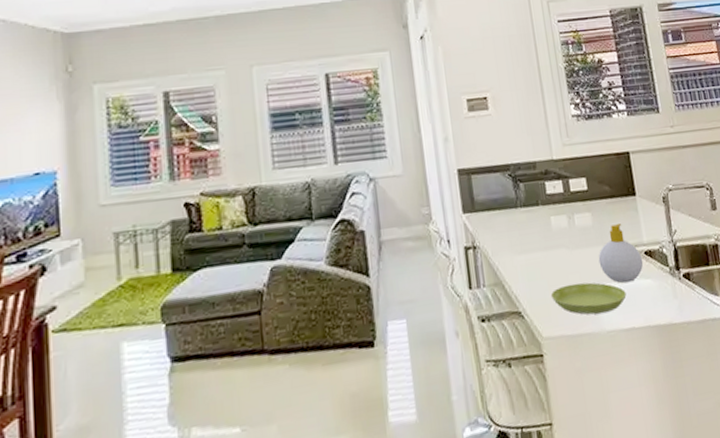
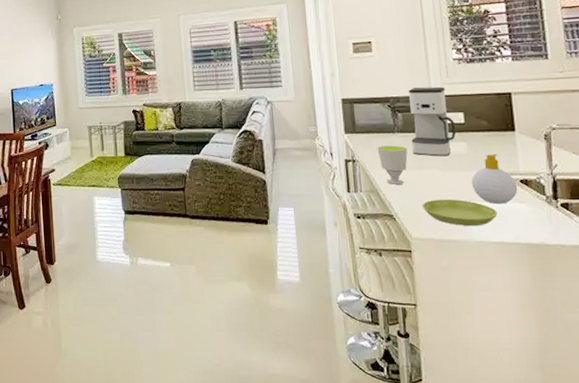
cup: none [499,223,533,273] -> present [377,145,408,185]
coffee maker: none [528,148,581,233] -> present [408,86,457,157]

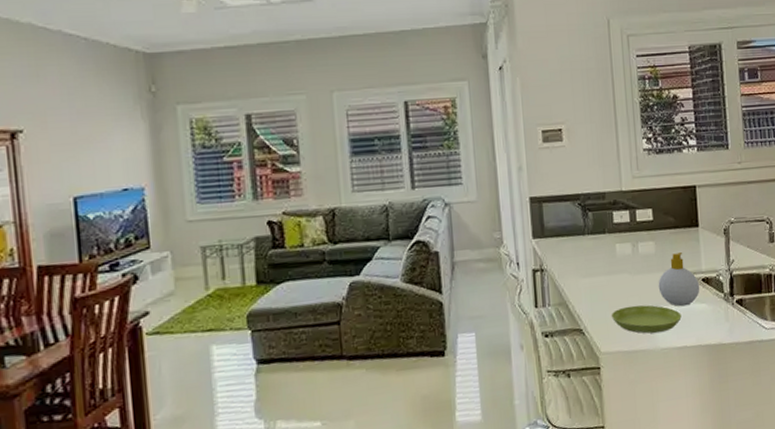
cup: present [377,145,408,185] -> none [567,249,598,295]
coffee maker: present [408,86,457,157] -> none [599,180,645,259]

